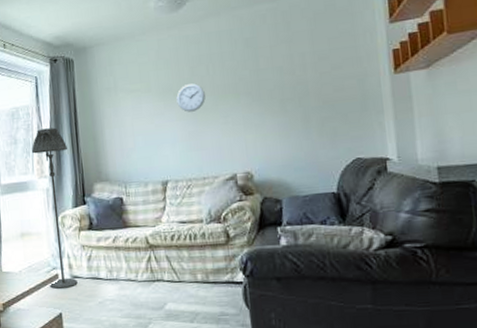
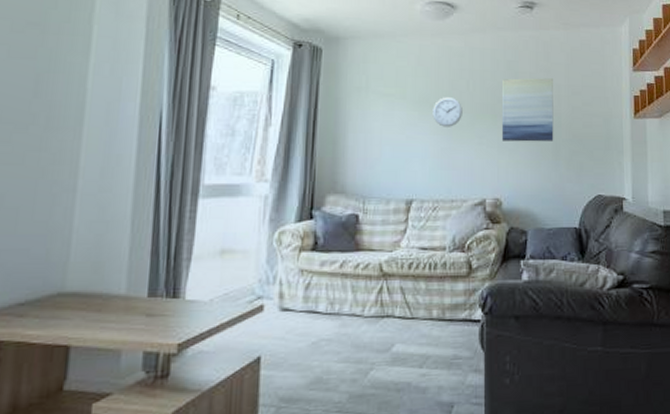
floor lamp: present [32,127,78,290] -> none [250,122,299,326]
wall art: none [242,47,302,118] -> present [501,78,554,142]

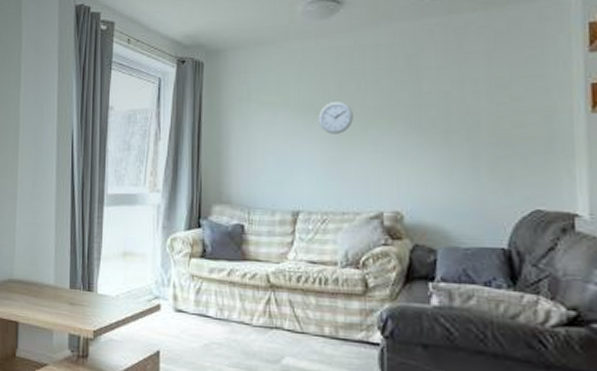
wall art: present [501,78,554,142] -> none [400,71,471,148]

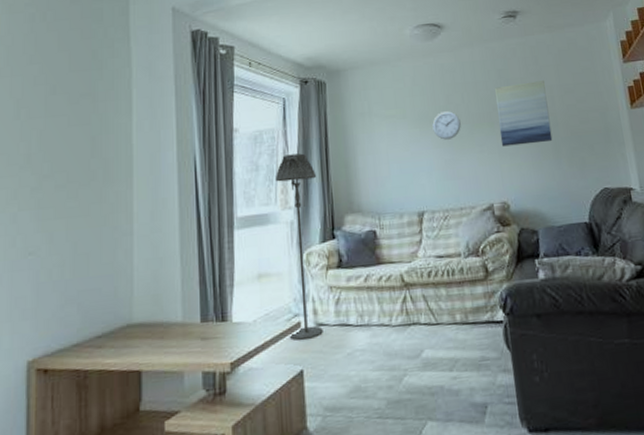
floor lamp: none [146,136,186,324] -> present [276,153,323,341]
wall art: none [400,71,471,148] -> present [495,81,553,147]

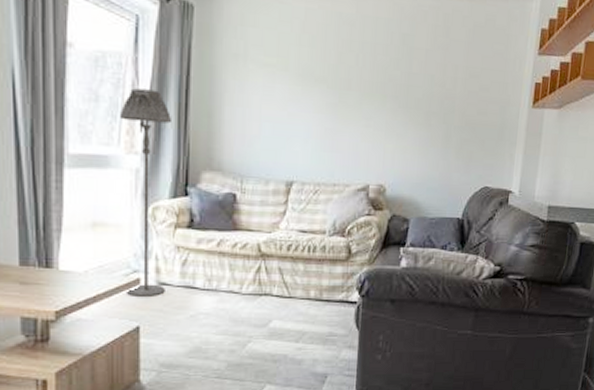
wall clock: present [432,111,461,140] -> none [317,71,350,106]
wall art: present [495,81,553,147] -> none [390,54,451,128]

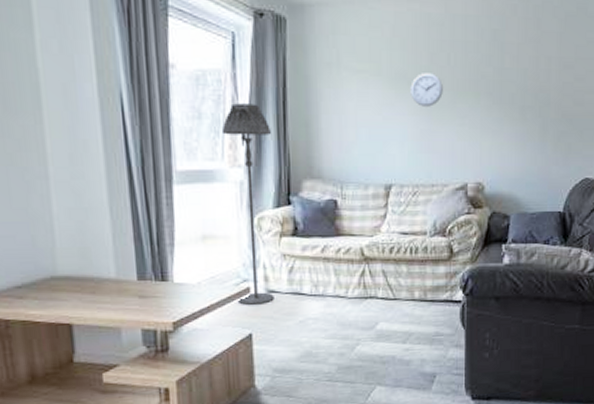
wall clock: none [317,71,350,106] -> present [410,73,443,107]

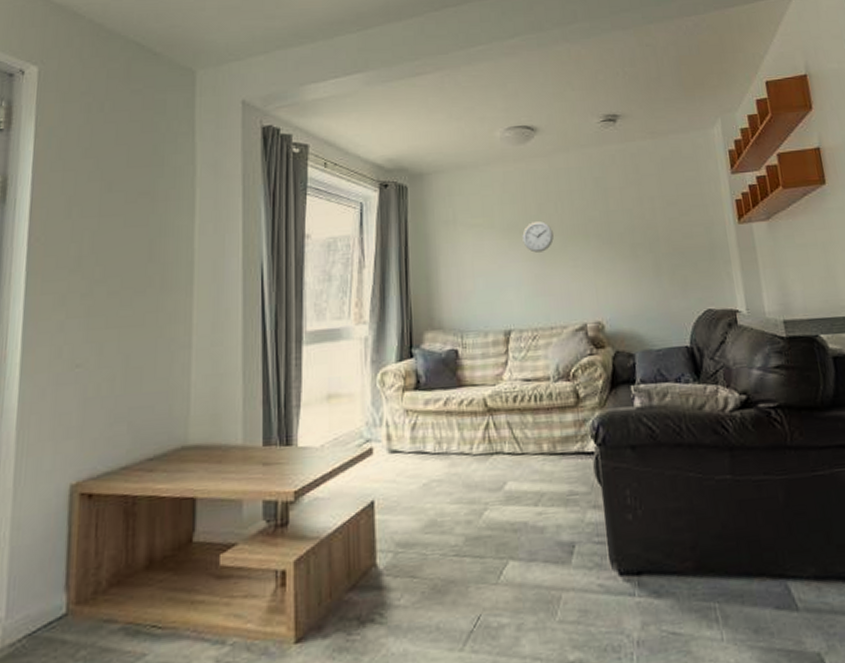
floor lamp: present [223,103,274,306] -> none [350,263,397,469]

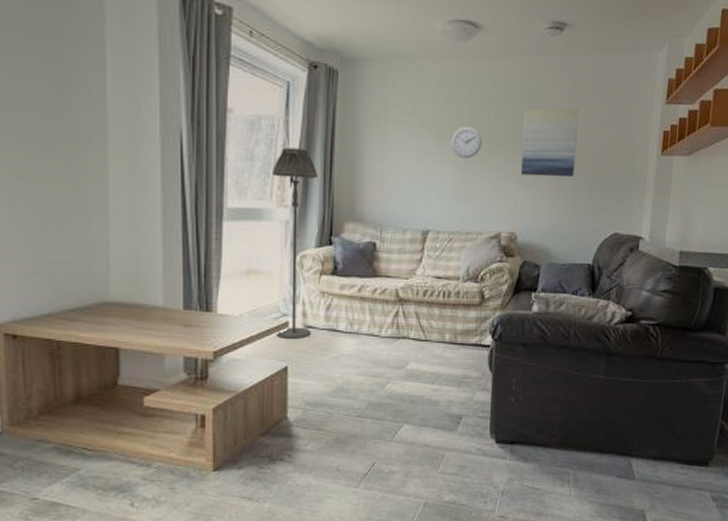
floor lamp: none [350,263,397,469] -> present [273,147,317,340]
wall art: none [591,191,653,262] -> present [520,108,579,177]

